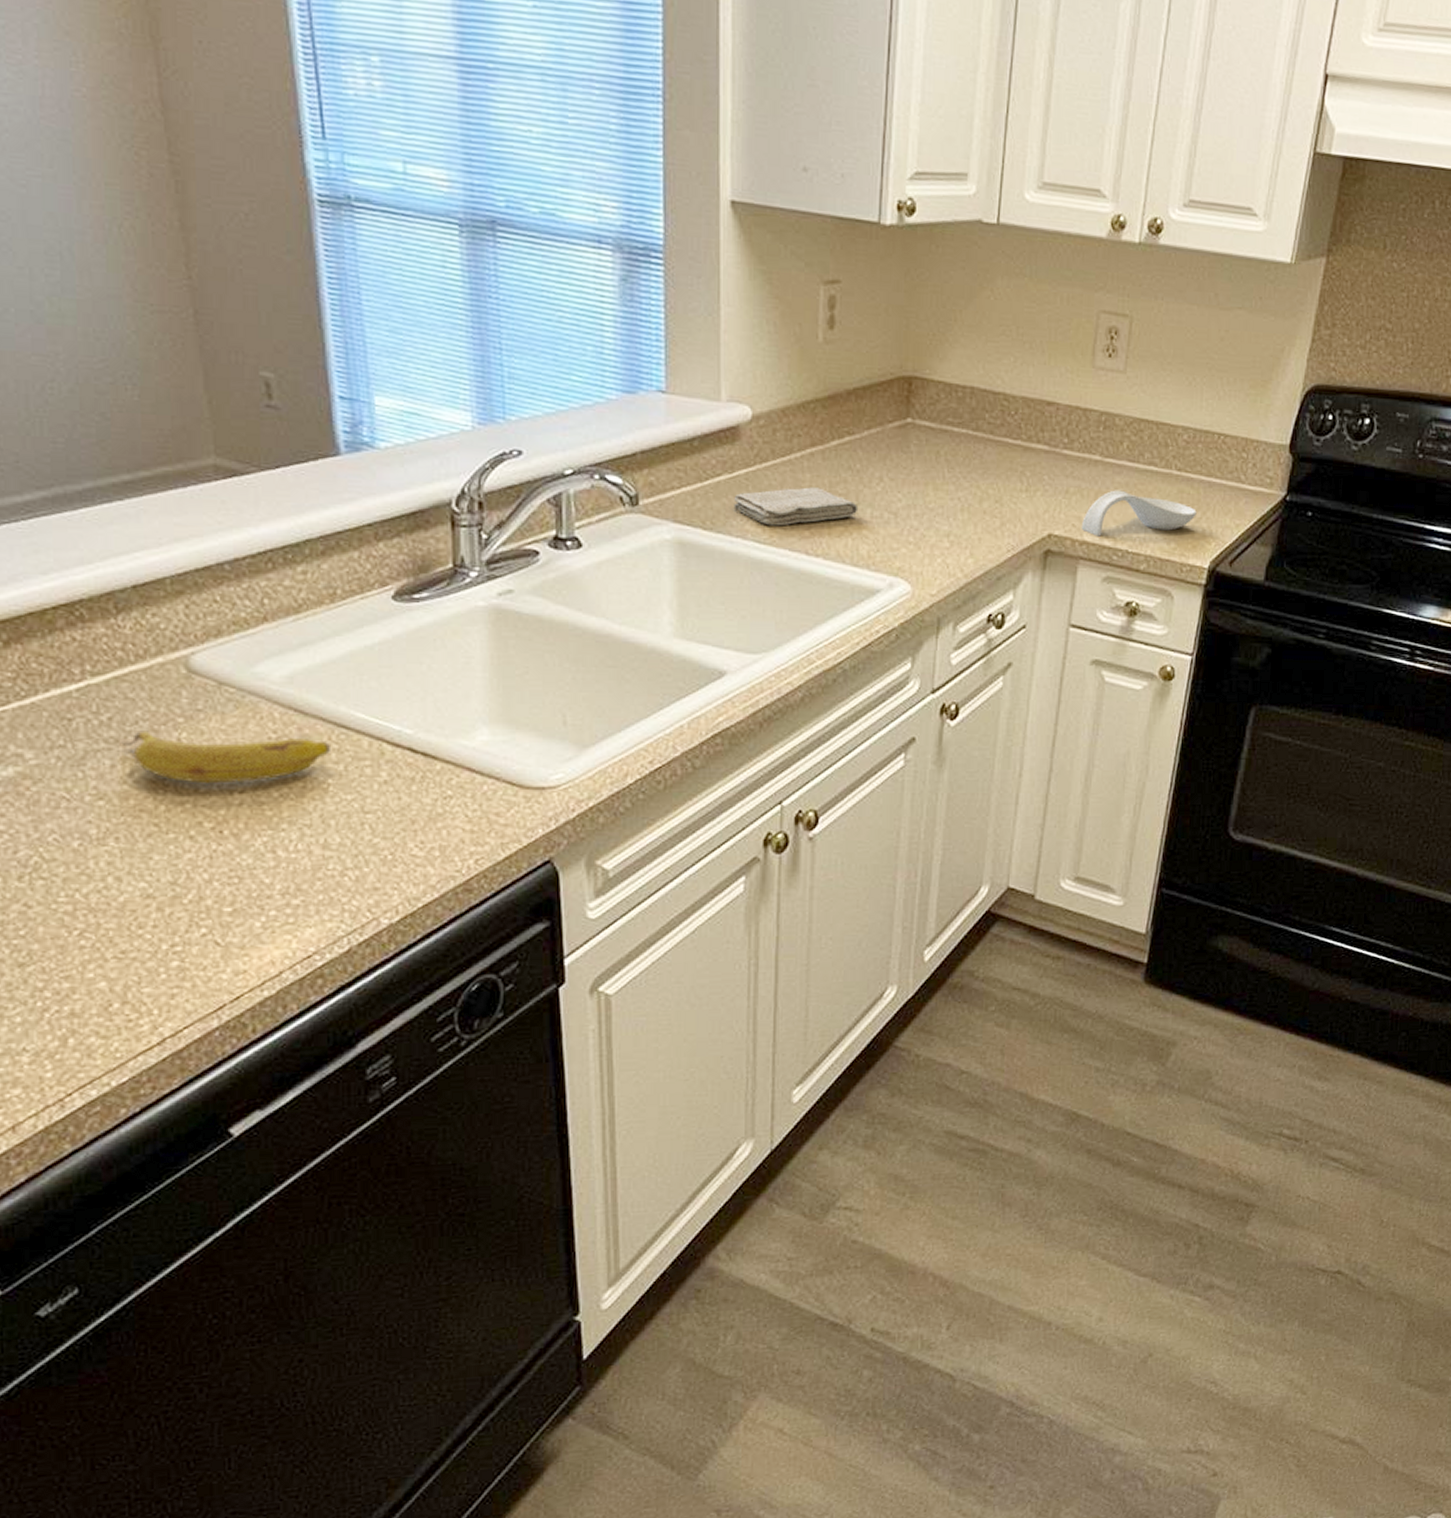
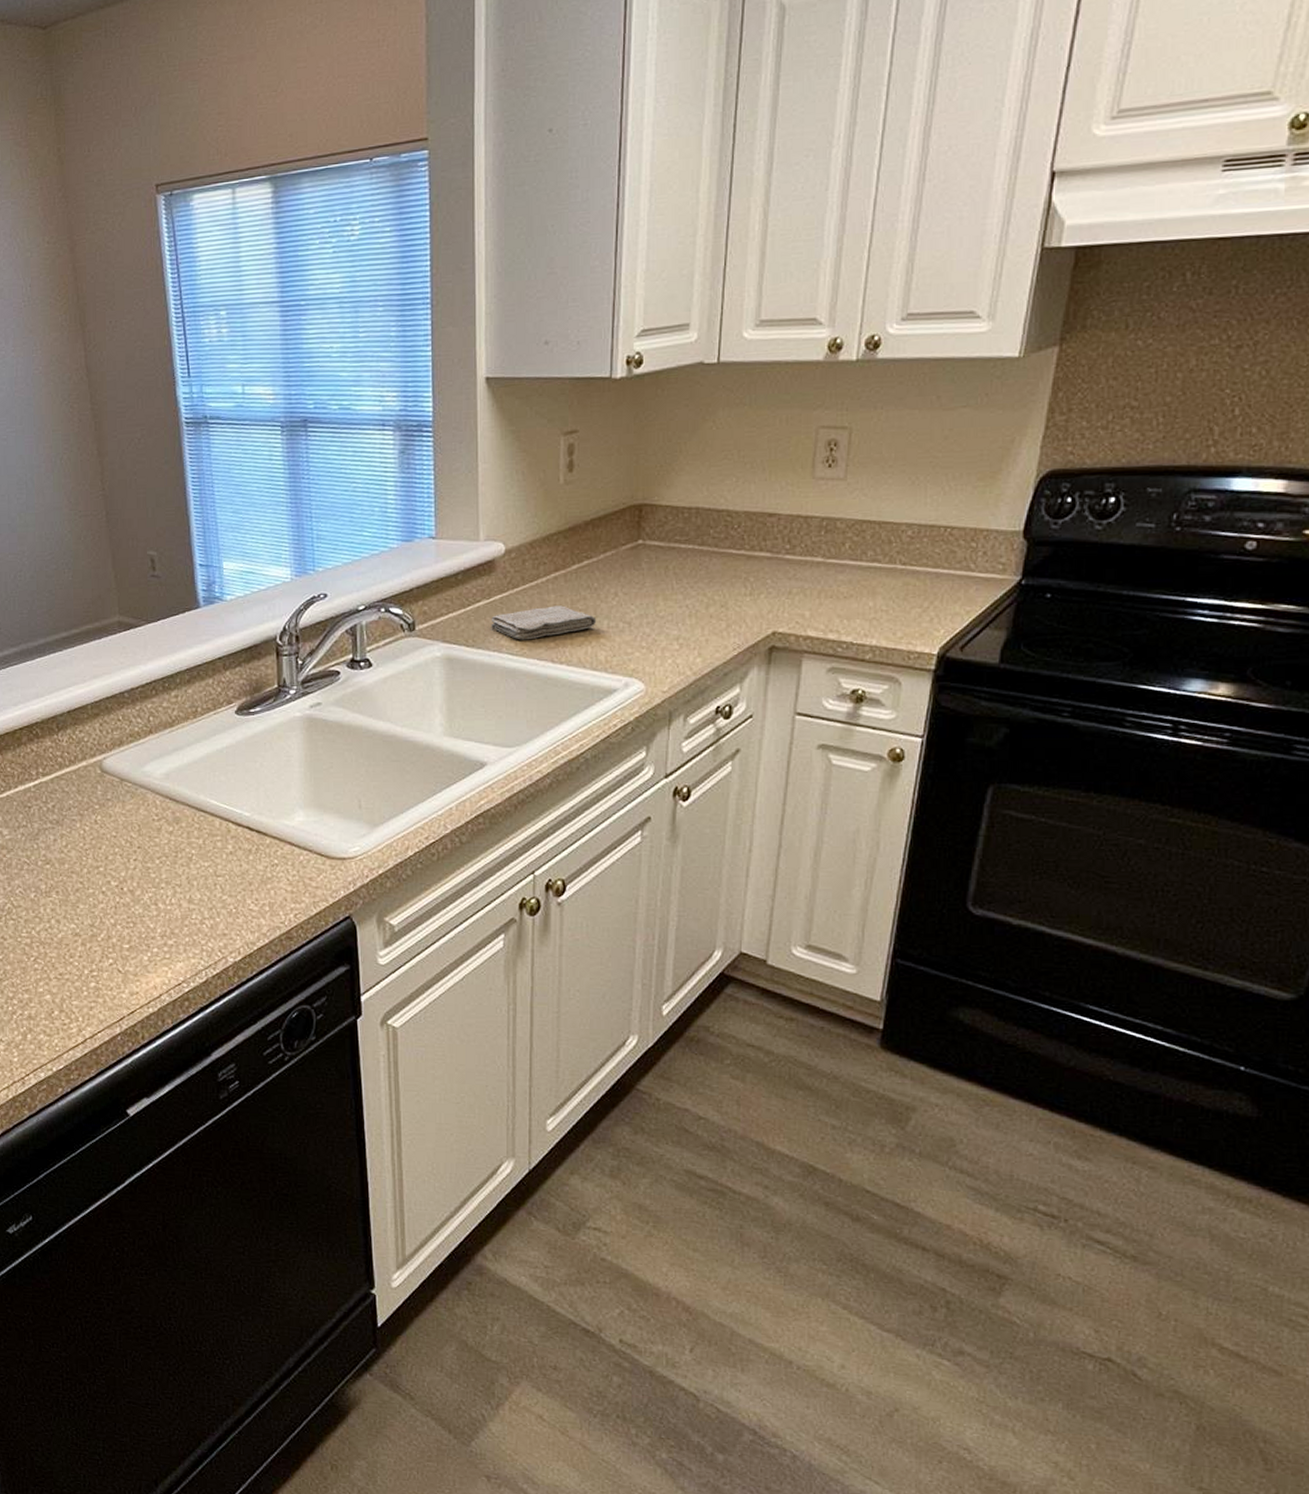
fruit: present [121,730,330,784] -> none [60,815,193,853]
spoon rest: present [1081,490,1197,537] -> none [804,587,923,631]

